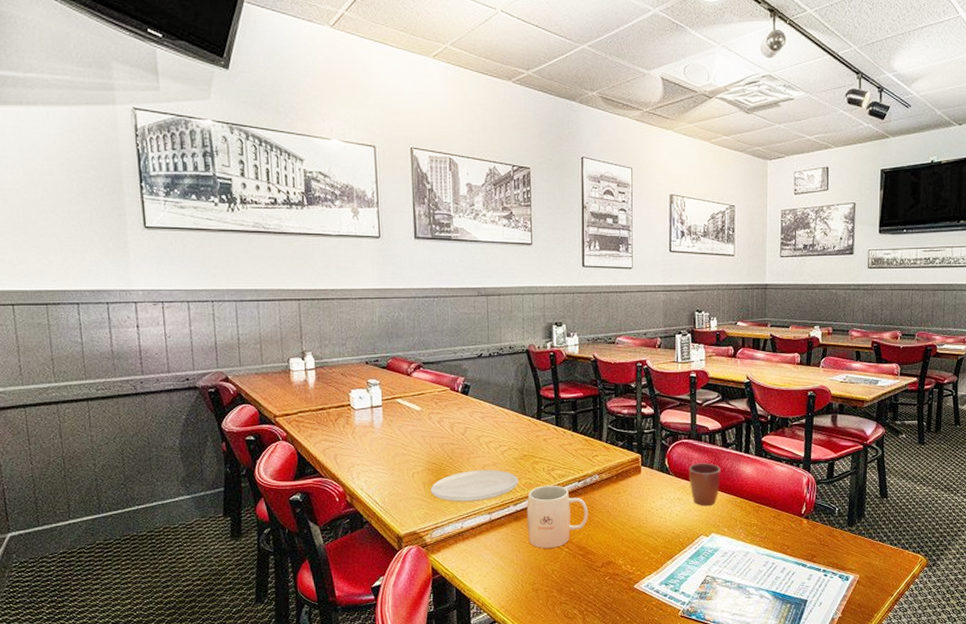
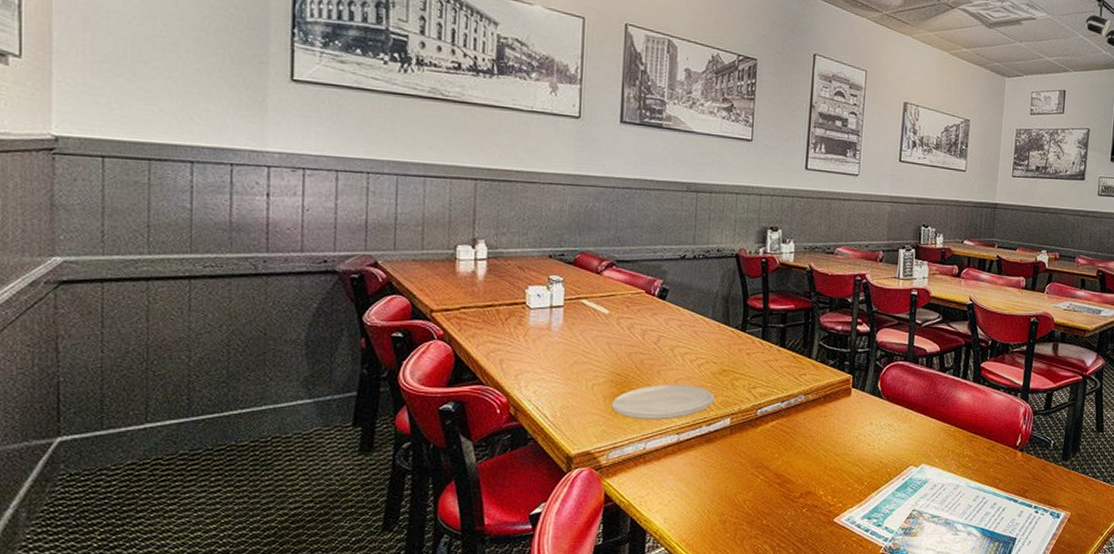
mug: present [526,485,589,548] -> none [719,404,790,475]
cup: present [689,462,721,506] -> none [902,387,936,433]

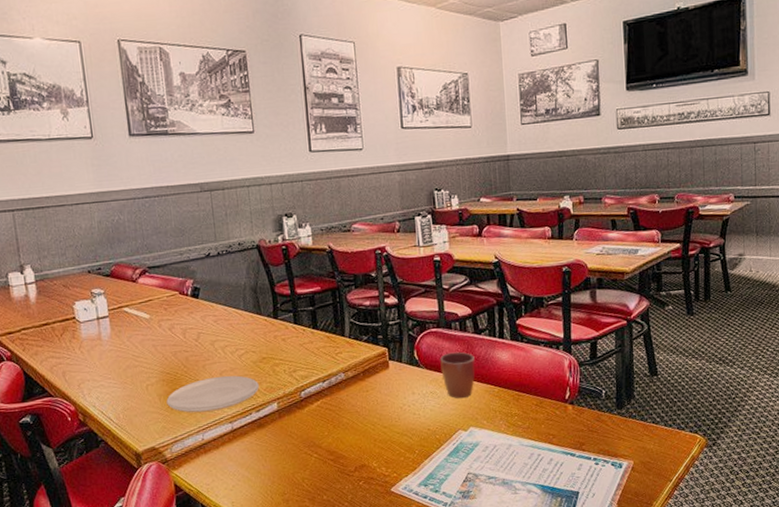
cup: none [902,387,936,433] -> present [440,351,475,398]

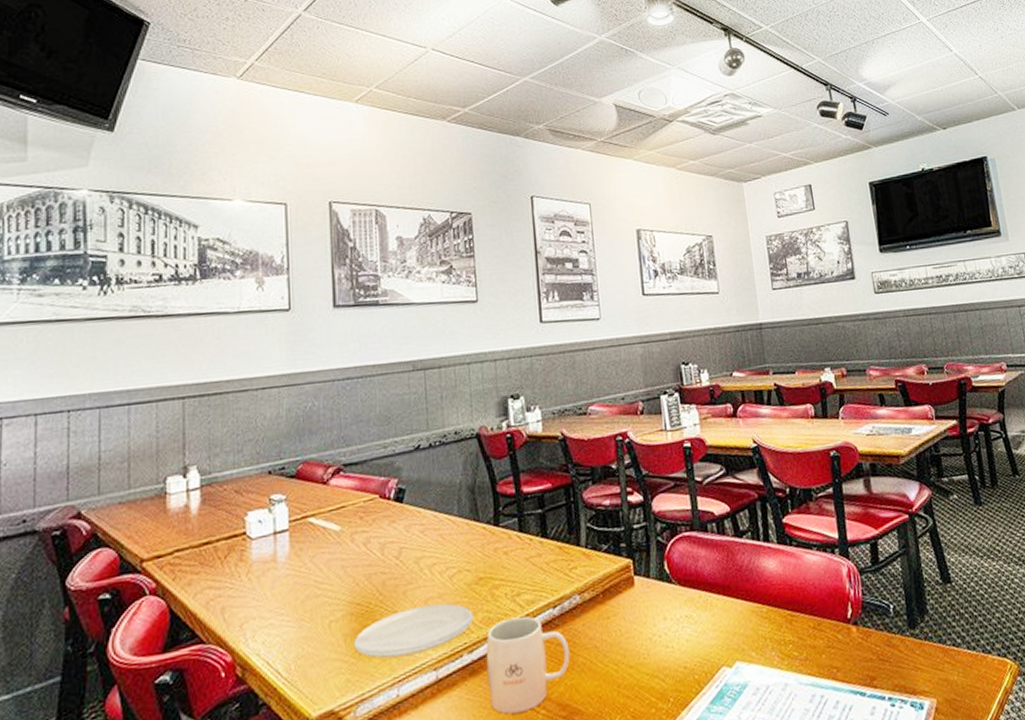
mug: none [269,387,337,456] -> present [486,616,571,715]
cup: present [440,351,475,398] -> none [695,561,739,623]

